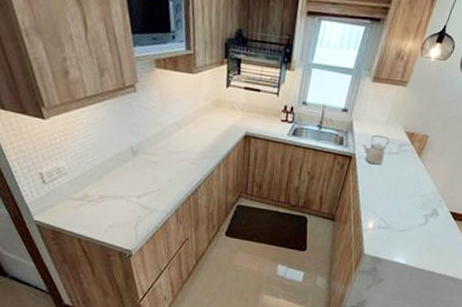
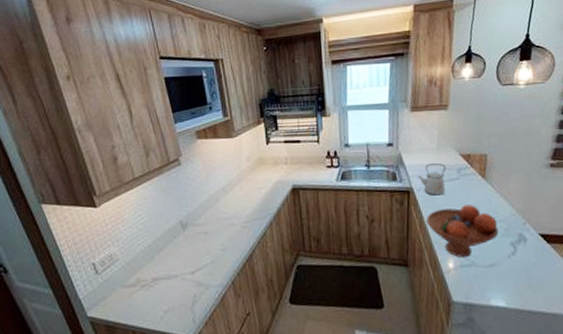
fruit bowl: none [359,177,419,221] -> present [426,205,499,257]

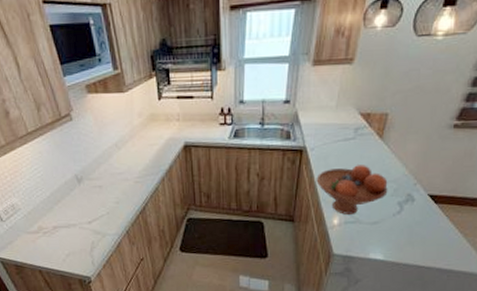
kettle: present [417,162,447,196] -> none [312,121,343,155]

